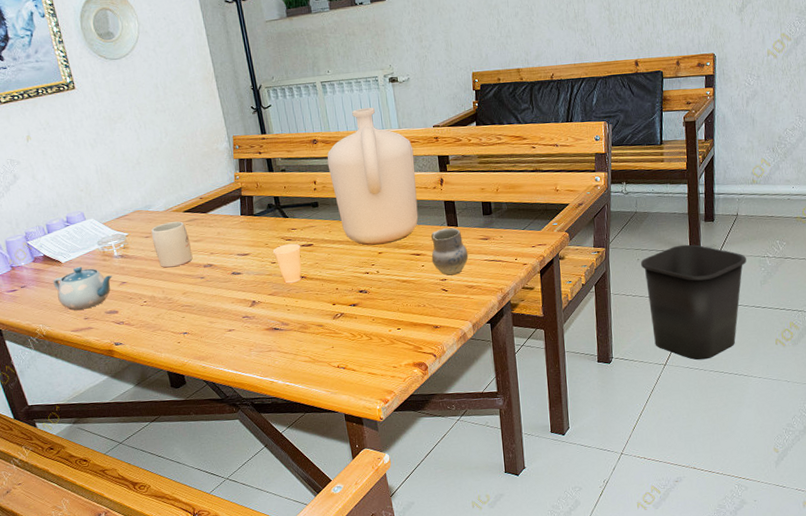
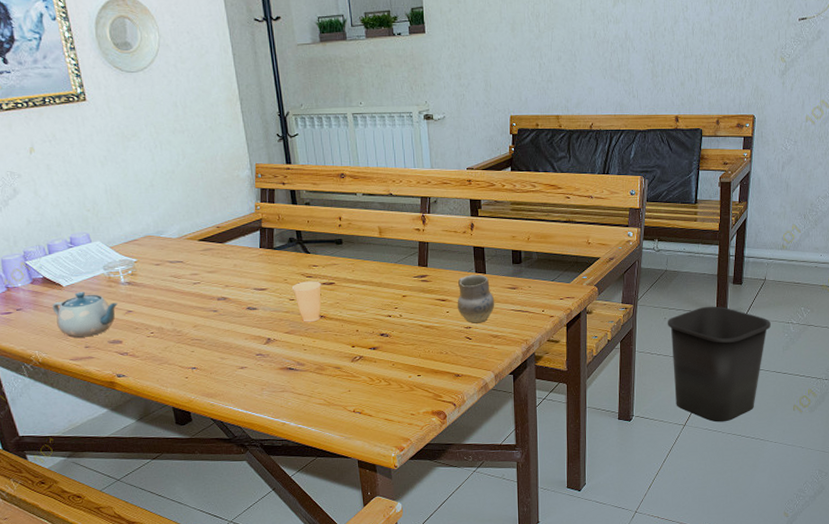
mug: present [151,221,193,268] -> none [163,250,206,298]
water jug: present [327,107,419,246] -> none [354,144,446,288]

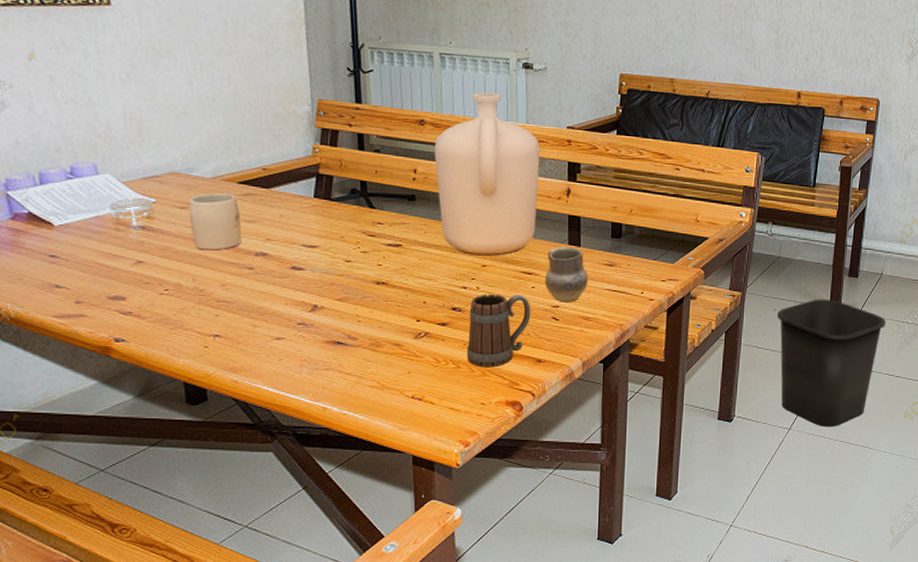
teapot: present [52,292,118,338] -> none [36,234,125,290]
mug: none [163,250,206,298] -> present [189,193,242,251]
cup: present [291,281,321,322] -> none [349,240,385,289]
water jug: none [354,144,446,288] -> present [434,92,541,256]
beer mug: none [395,319,448,384] -> present [466,293,531,368]

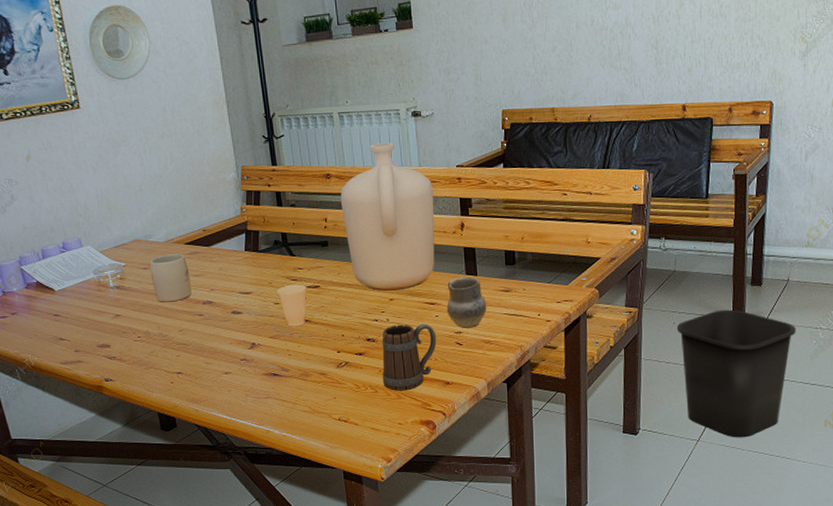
cup: none [349,240,385,289] -> present [276,284,307,327]

